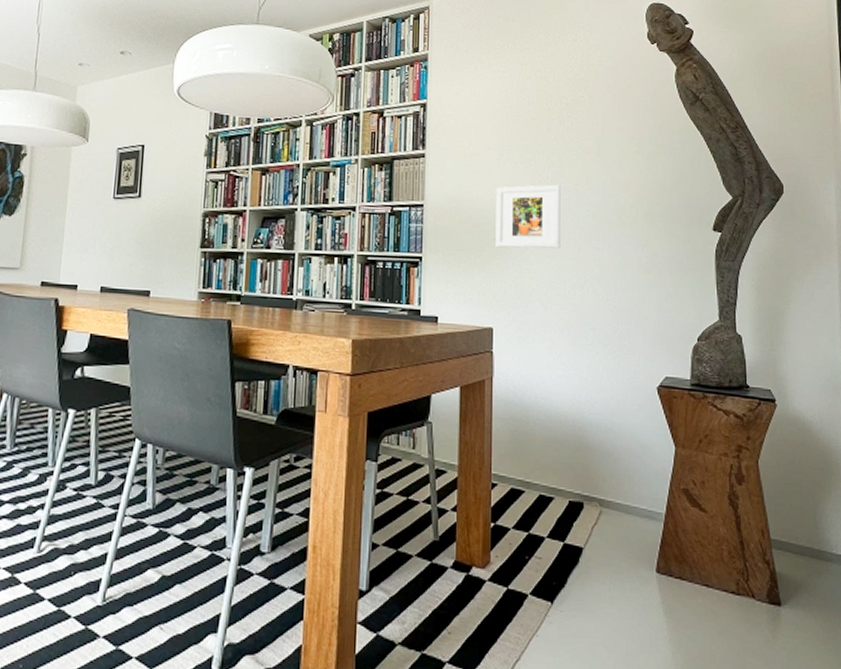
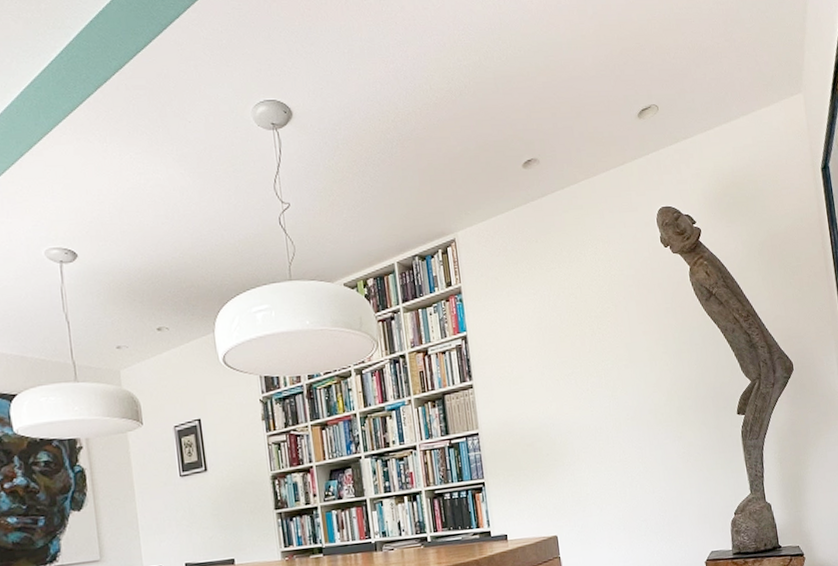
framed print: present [495,184,561,249] -> none [542,394,608,462]

